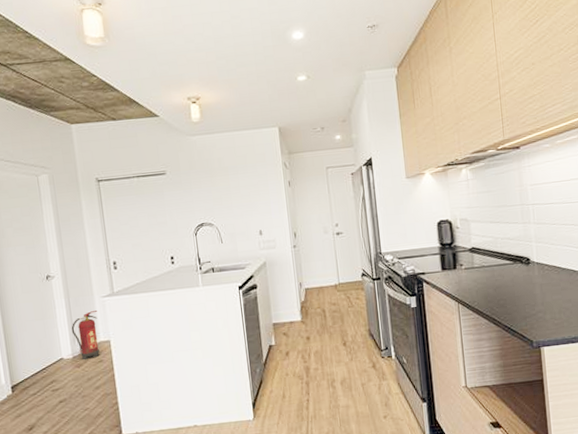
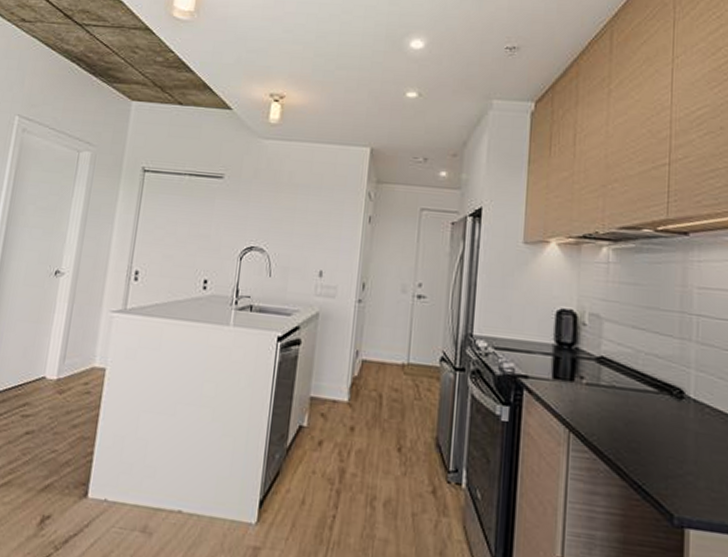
fire extinguisher: present [71,310,100,360] -> none [64,326,102,387]

